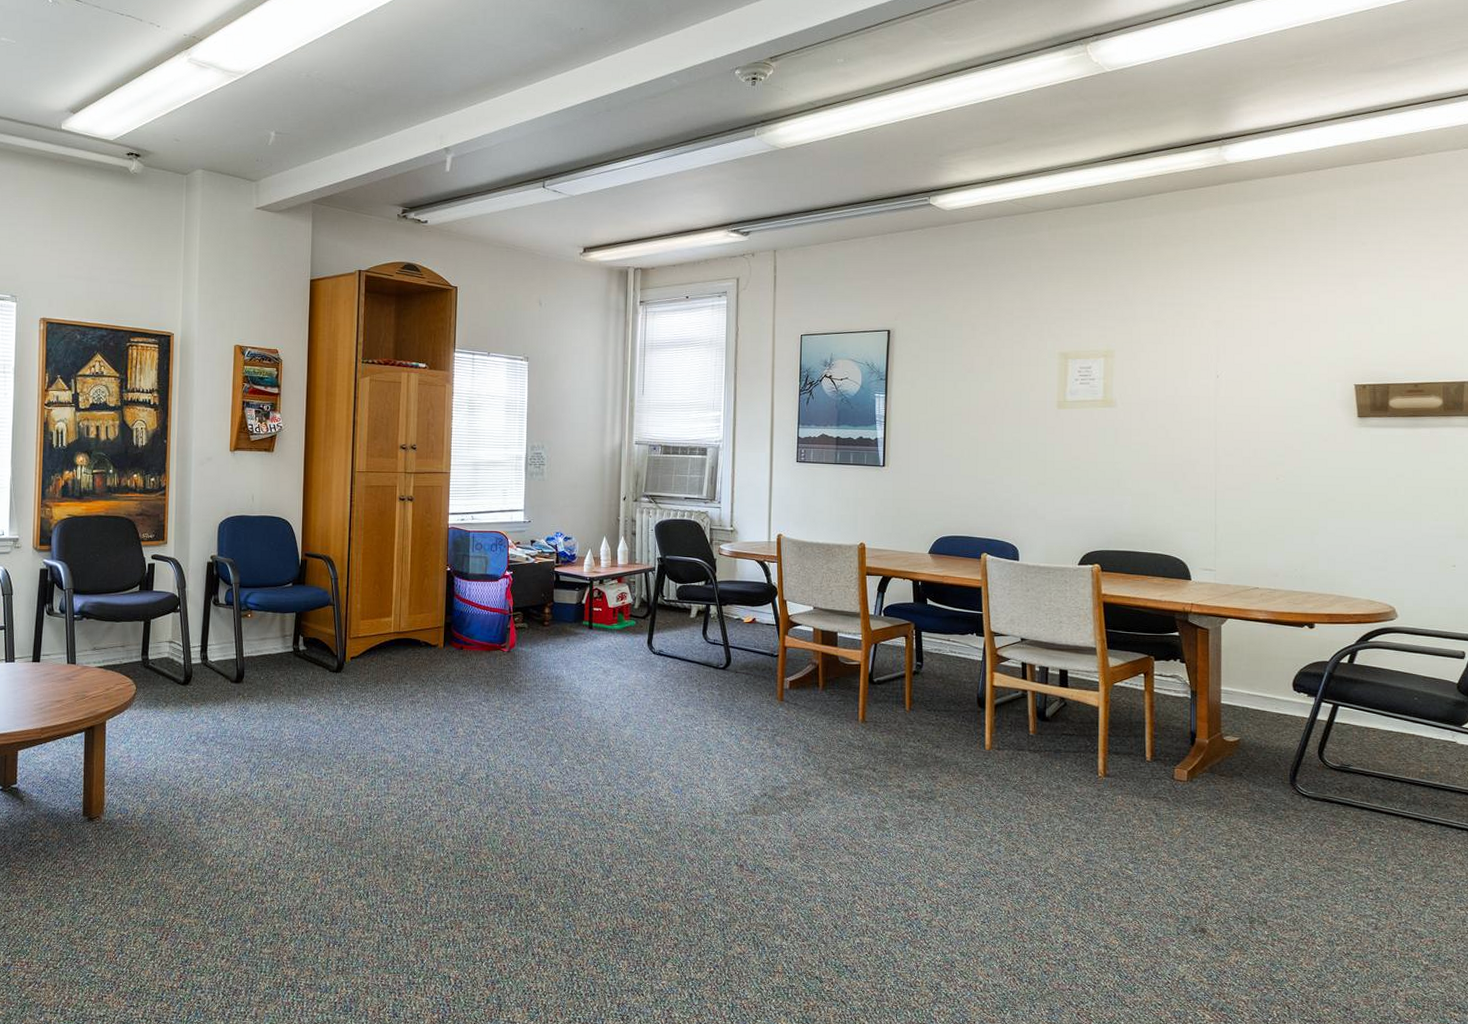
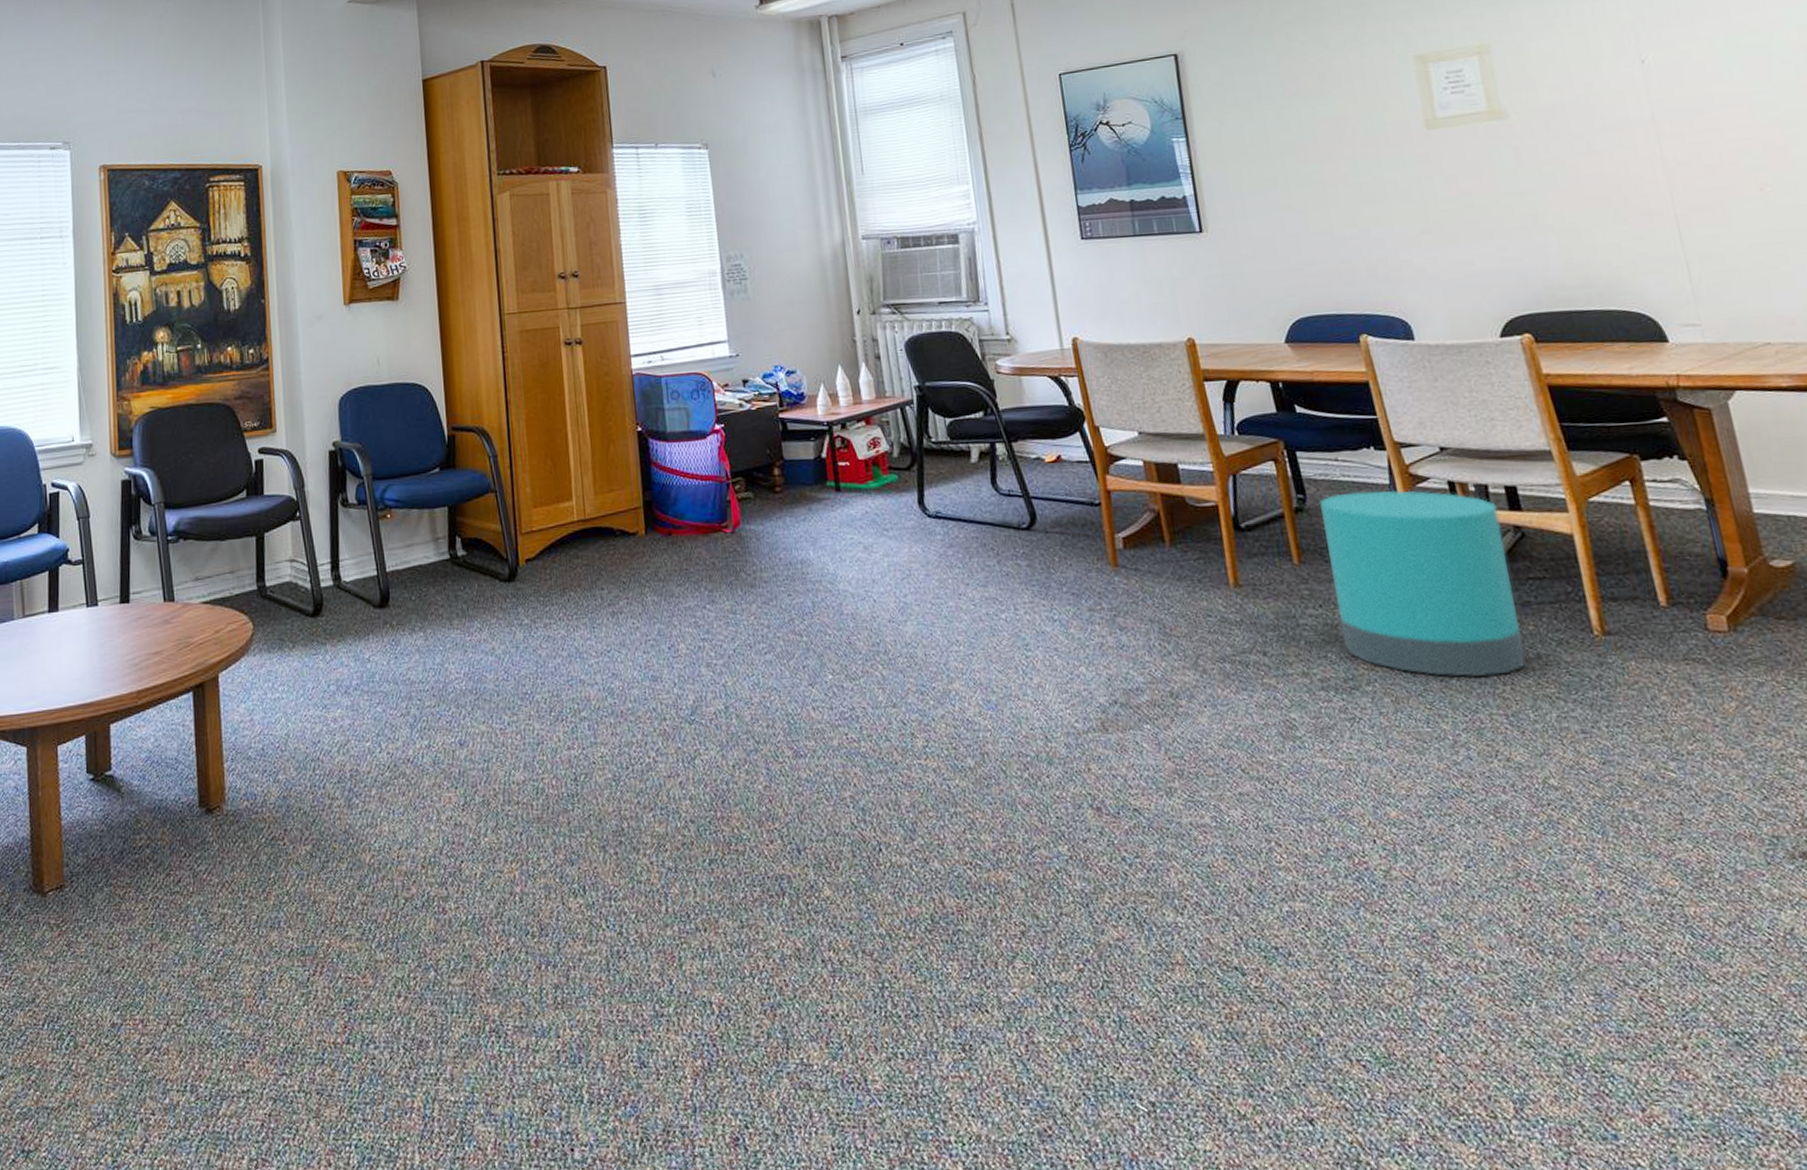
trash can: none [929,664,1052,798] -> present [1318,490,1526,677]

